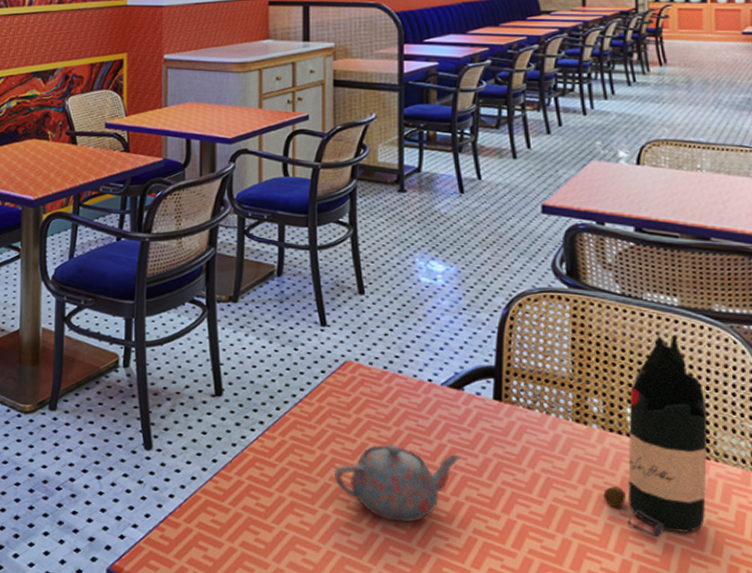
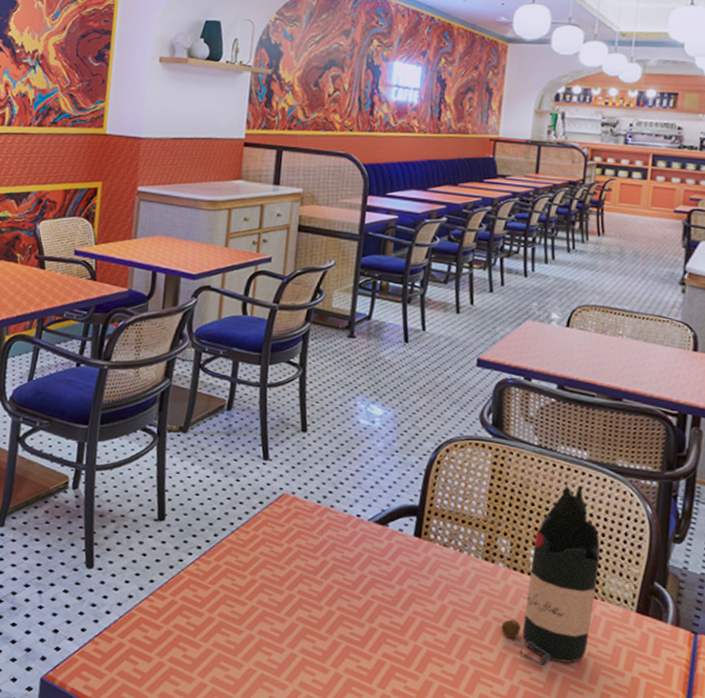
teapot: present [333,444,461,523] -> none [261,573,379,645]

